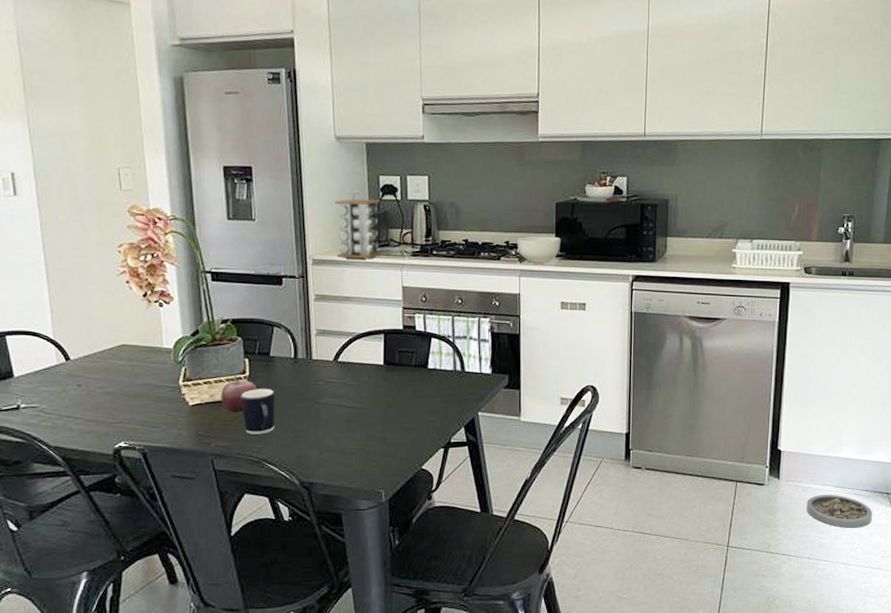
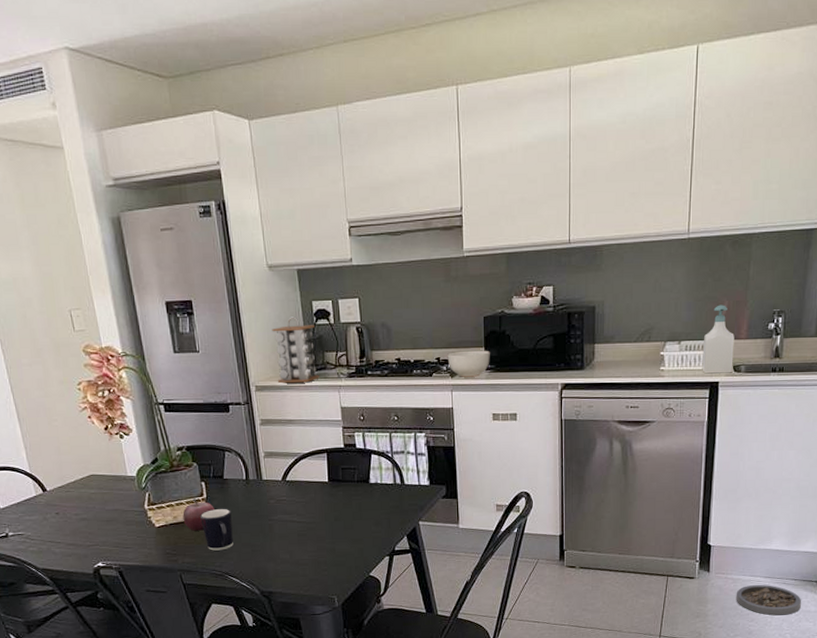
soap bottle: none [773,206,806,274] -> present [702,305,735,374]

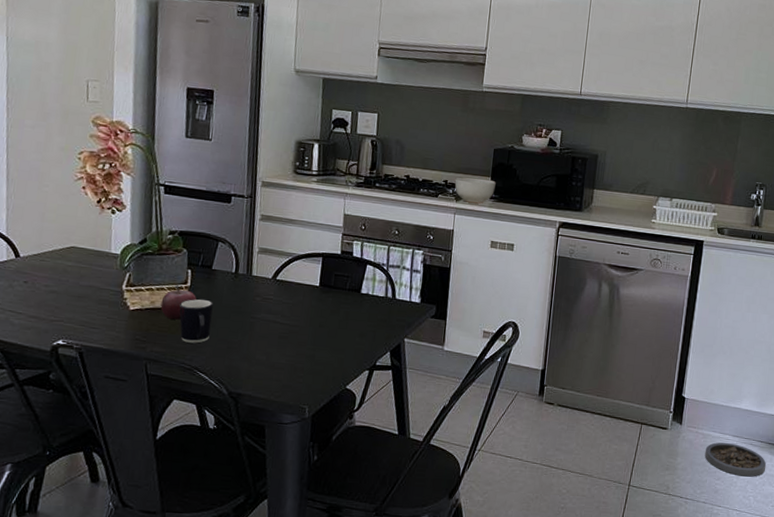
spice rack: present [272,316,321,384] -> none [285,121,331,186]
soap bottle: present [702,305,735,374] -> none [689,170,721,234]

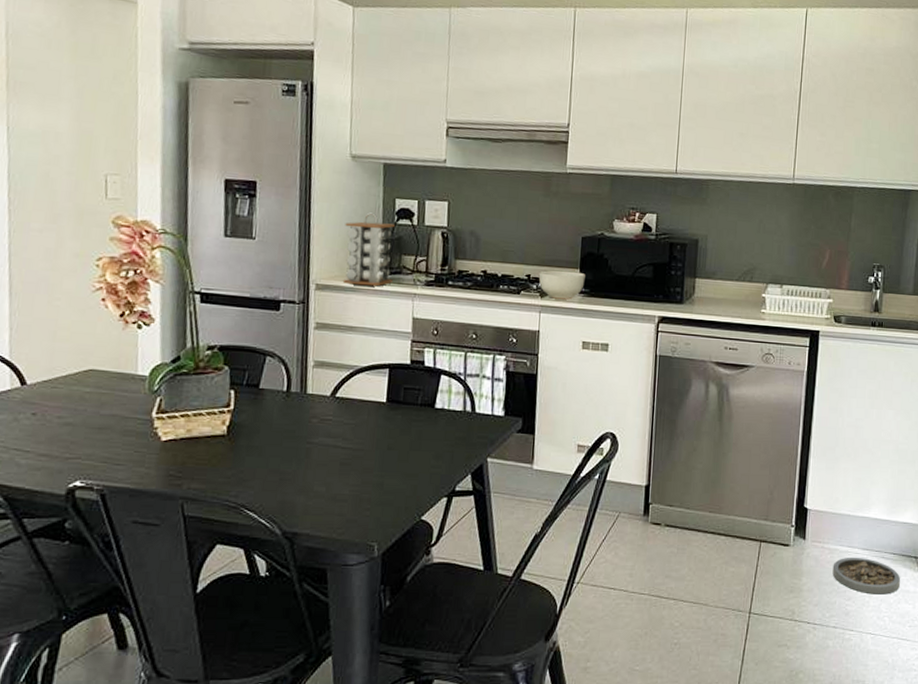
fruit: present [160,285,196,320] -> none [198,409,241,450]
mug: present [179,298,214,344] -> none [220,423,262,477]
spice rack: none [285,121,331,186] -> present [342,212,395,287]

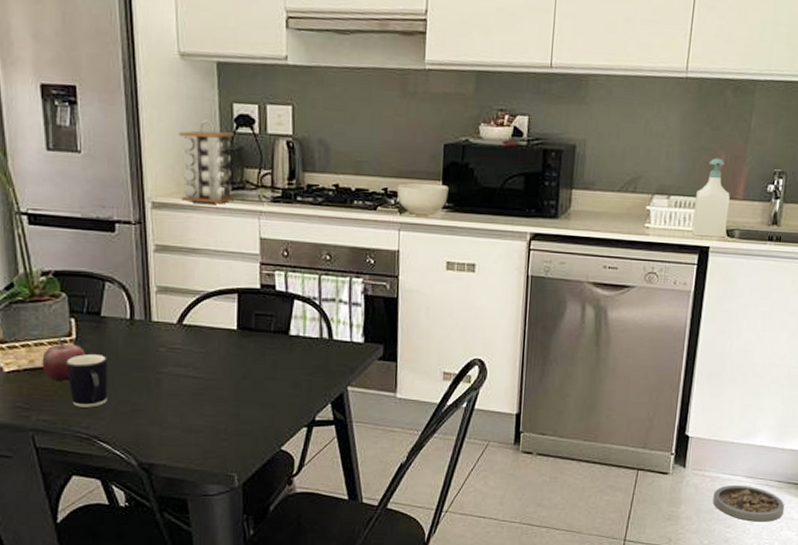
fruit: none [198,409,241,450] -> present [42,338,85,381]
mug: none [220,423,262,477] -> present [64,353,107,408]
soap bottle: none [803,252,836,323] -> present [691,158,730,238]

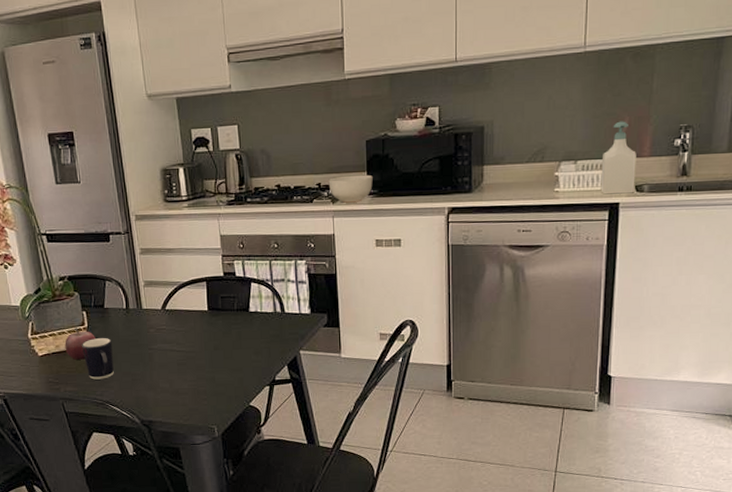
spice rack: present [179,120,237,204] -> none [151,145,200,213]
pet bowl: present [713,484,784,522] -> none [639,418,713,452]

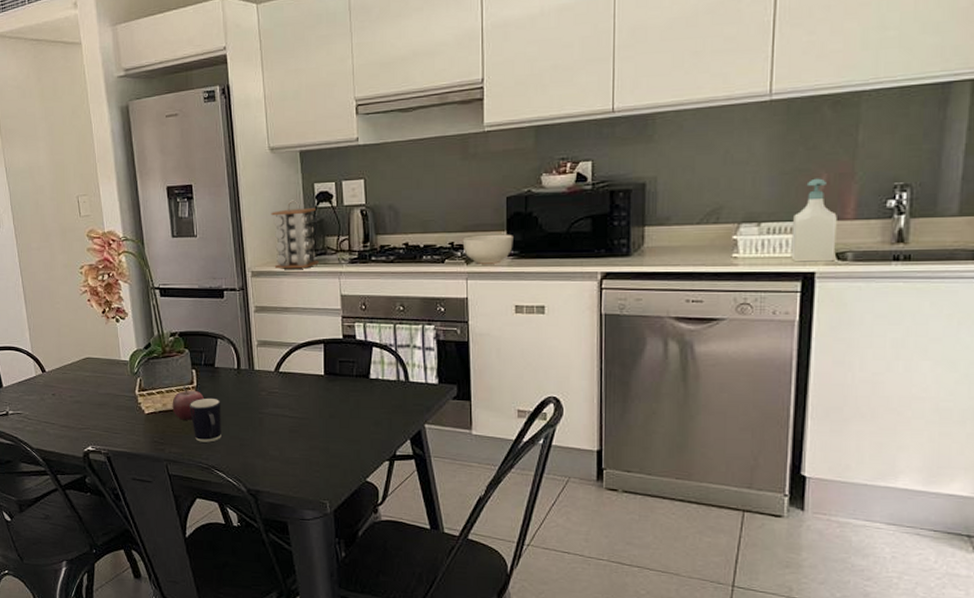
spice rack: none [151,145,200,213] -> present [271,199,320,269]

